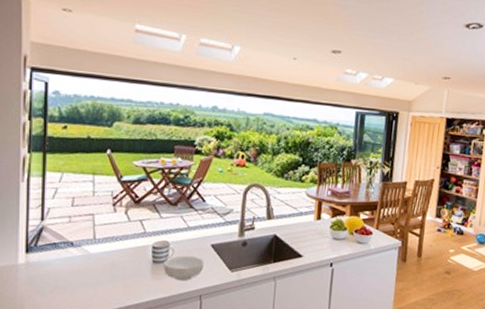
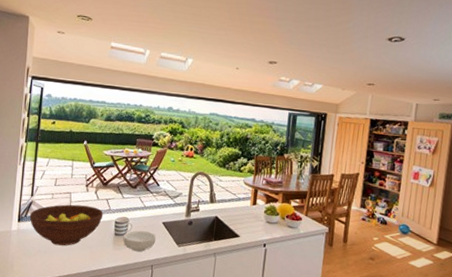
fruit bowl: none [41,228,137,280] -> present [29,204,104,246]

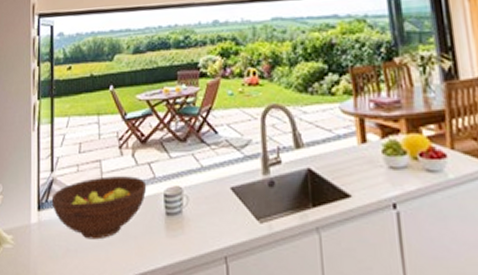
cereal bowl: present [123,230,156,252] -> none [178,204,225,238]

